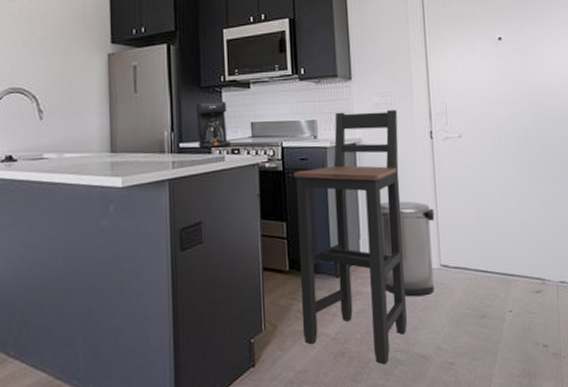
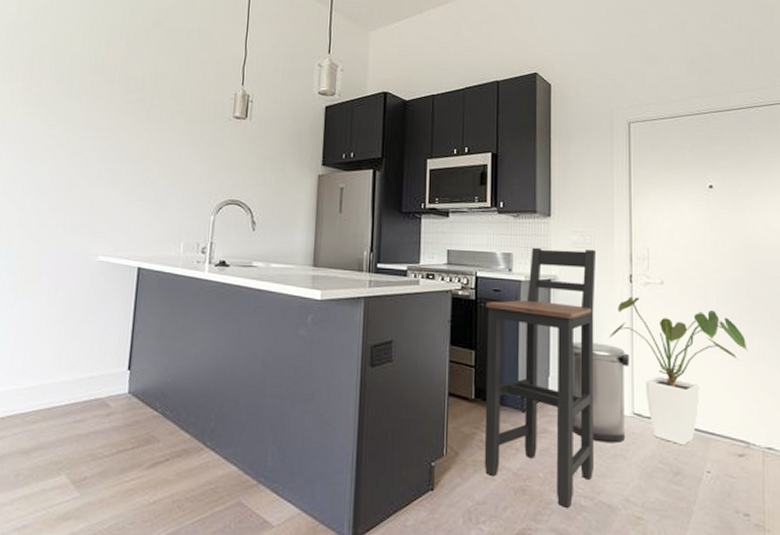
coffee maker: present [195,102,231,148] -> none [395,227,426,272]
house plant: none [415,152,540,290] -> present [610,296,748,446]

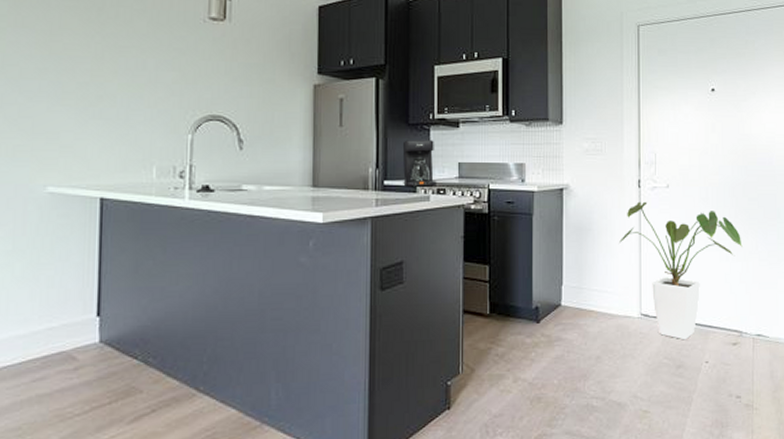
coffee maker: none [395,227,426,272] -> present [402,140,437,187]
bar stool: present [484,247,597,508] -> none [499,156,607,410]
pedal bin: present [572,342,630,443] -> none [584,249,638,345]

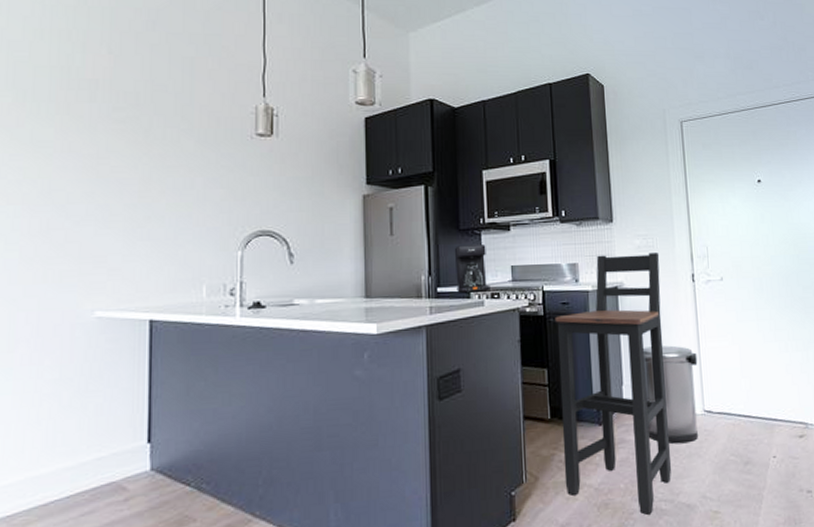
bar stool: none [499,156,607,410] -> present [555,253,671,515]
pedal bin: none [584,249,638,345] -> present [642,345,698,444]
house plant: present [619,201,742,340] -> none [677,295,801,436]

